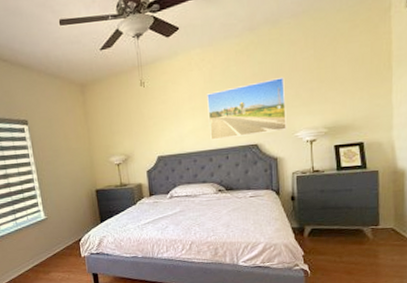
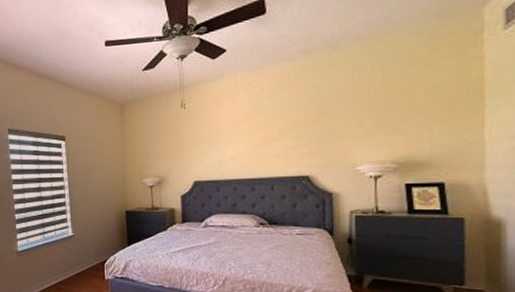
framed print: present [207,77,286,140] -> none [253,104,346,168]

